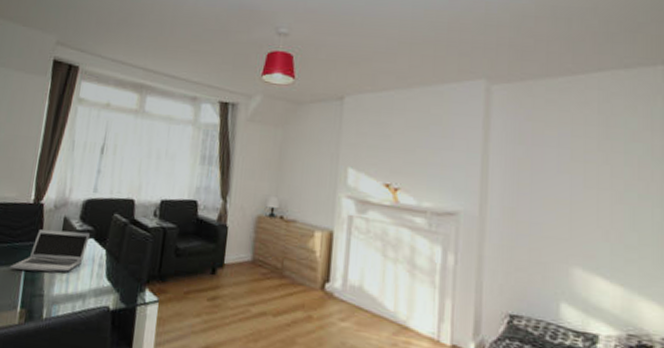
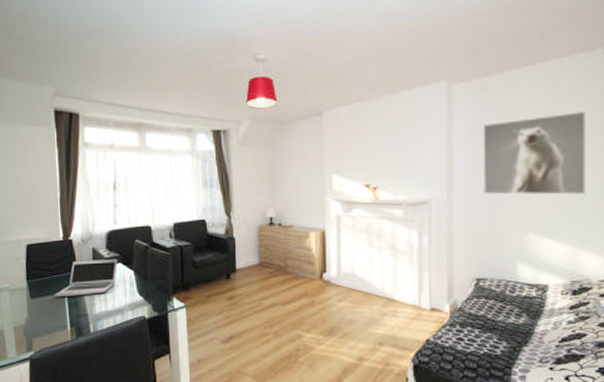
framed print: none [523,130,645,229] -> present [483,110,585,196]

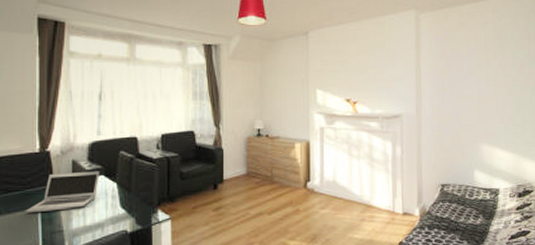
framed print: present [483,110,585,196] -> none [445,40,526,112]

